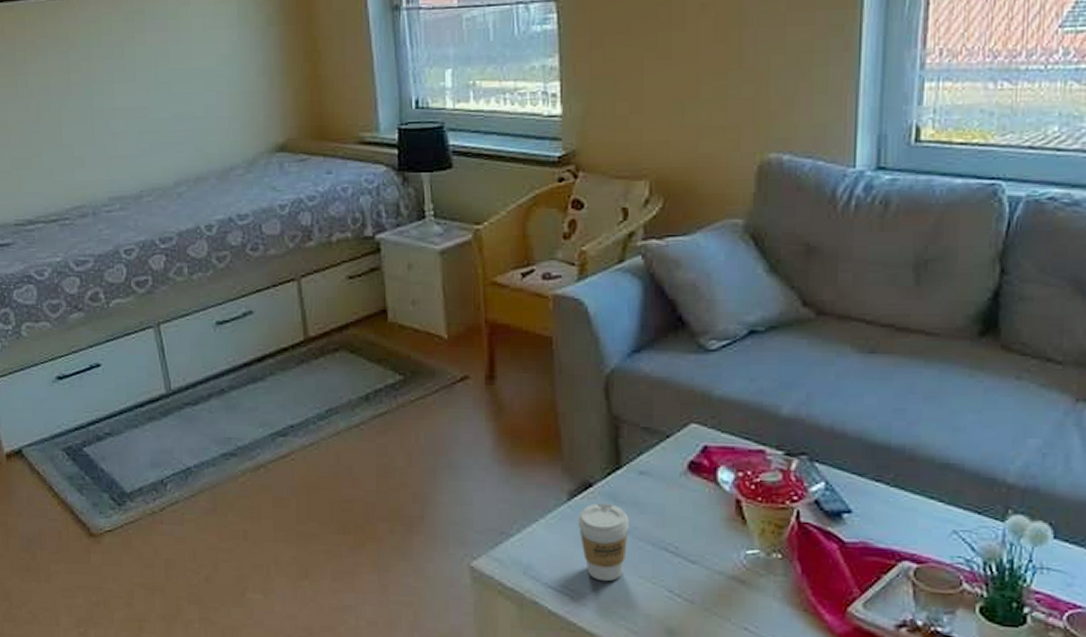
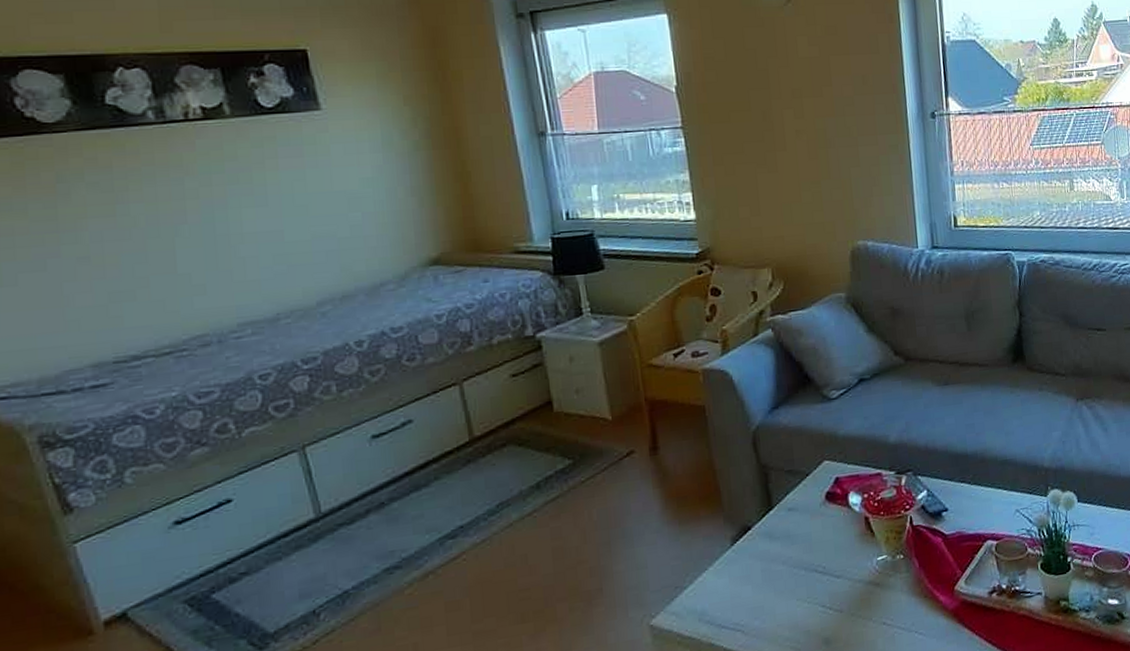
coffee cup: present [577,503,629,582] -> none [741,541,785,611]

